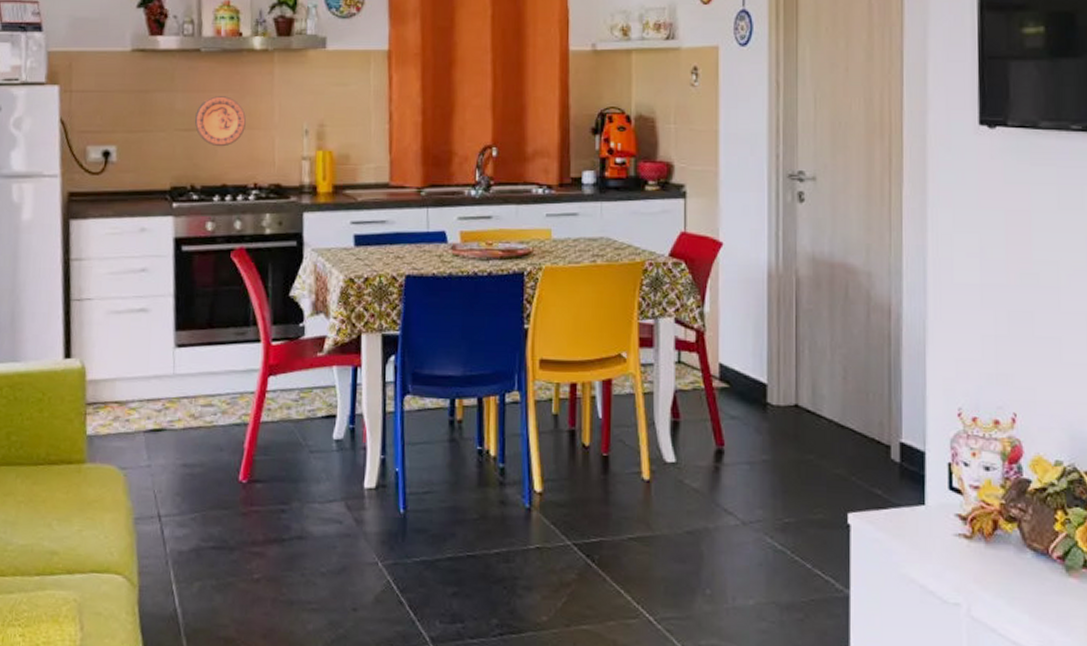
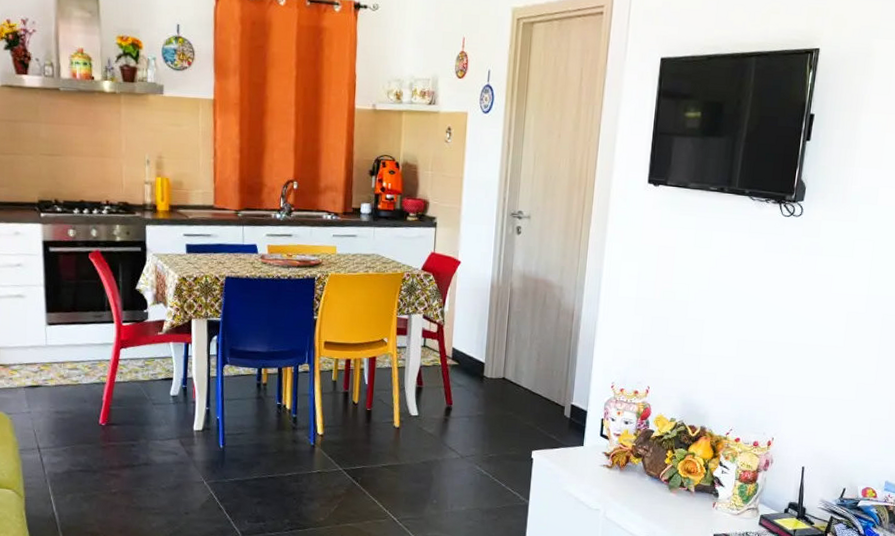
decorative plate: present [195,96,247,147] -> none [57,128,100,170]

